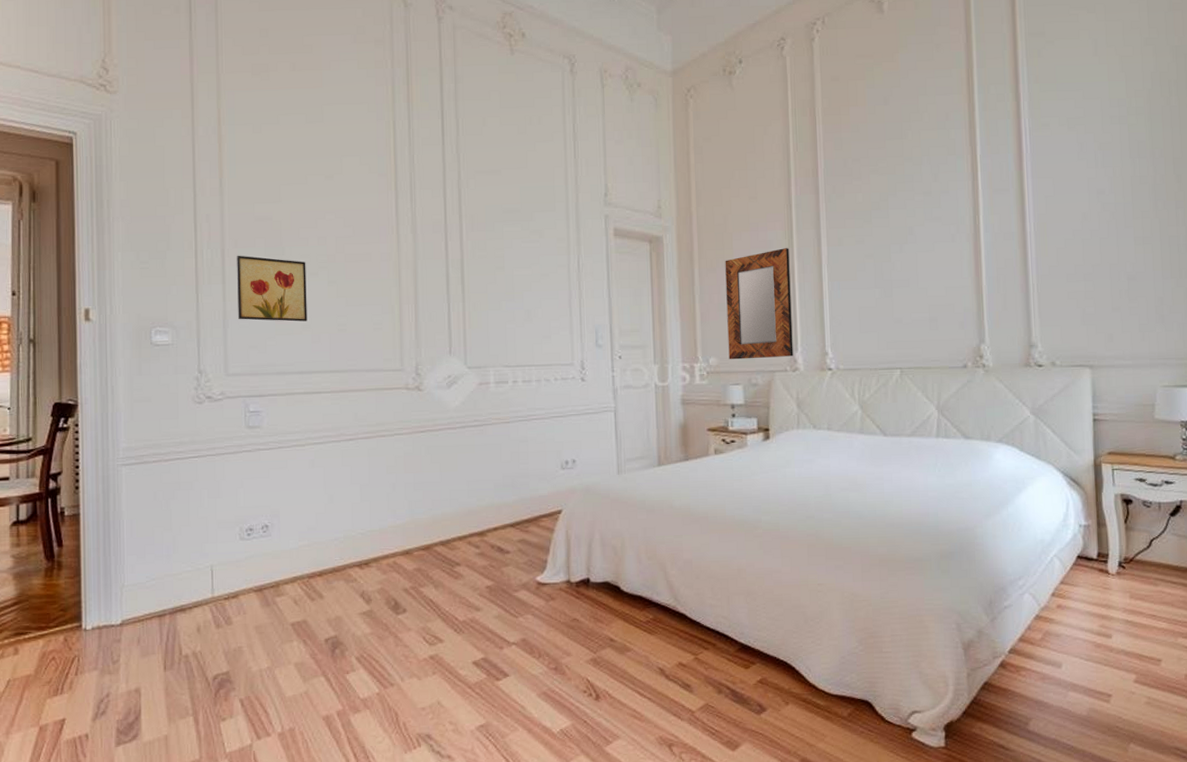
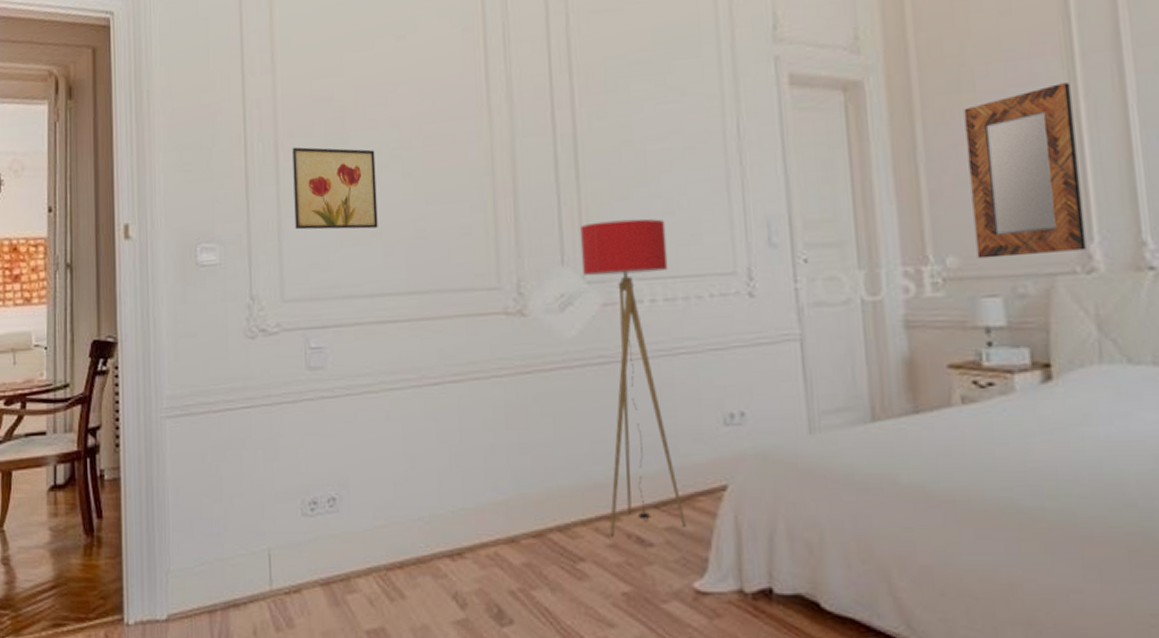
floor lamp: none [464,323,532,547] -> present [581,218,686,536]

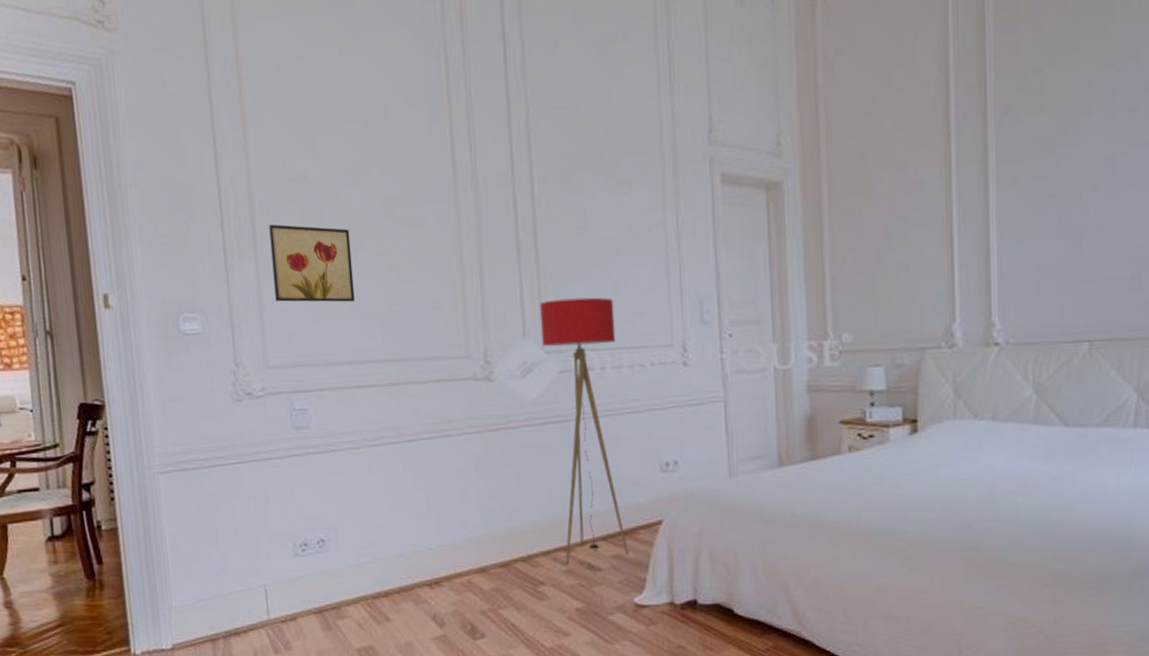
home mirror: present [964,82,1087,259] -> none [862,190,950,335]

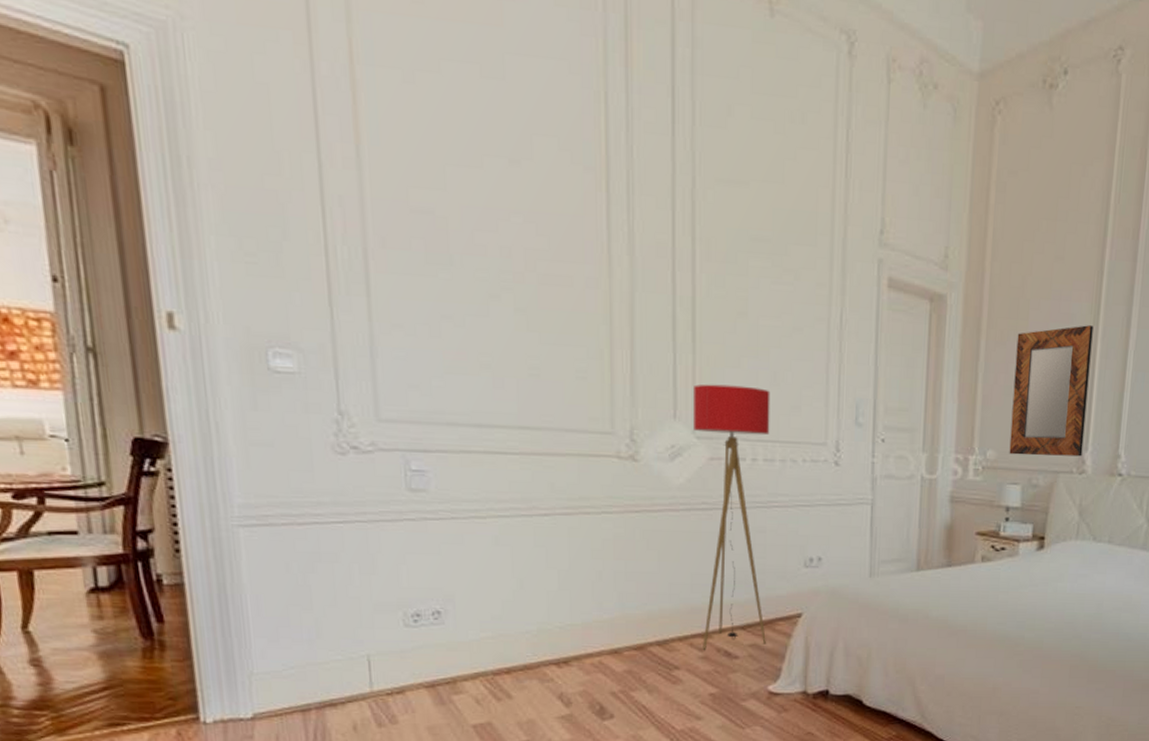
wall art: present [269,224,355,303] -> none [385,258,487,359]
home mirror: none [862,190,950,335] -> present [1009,325,1093,457]

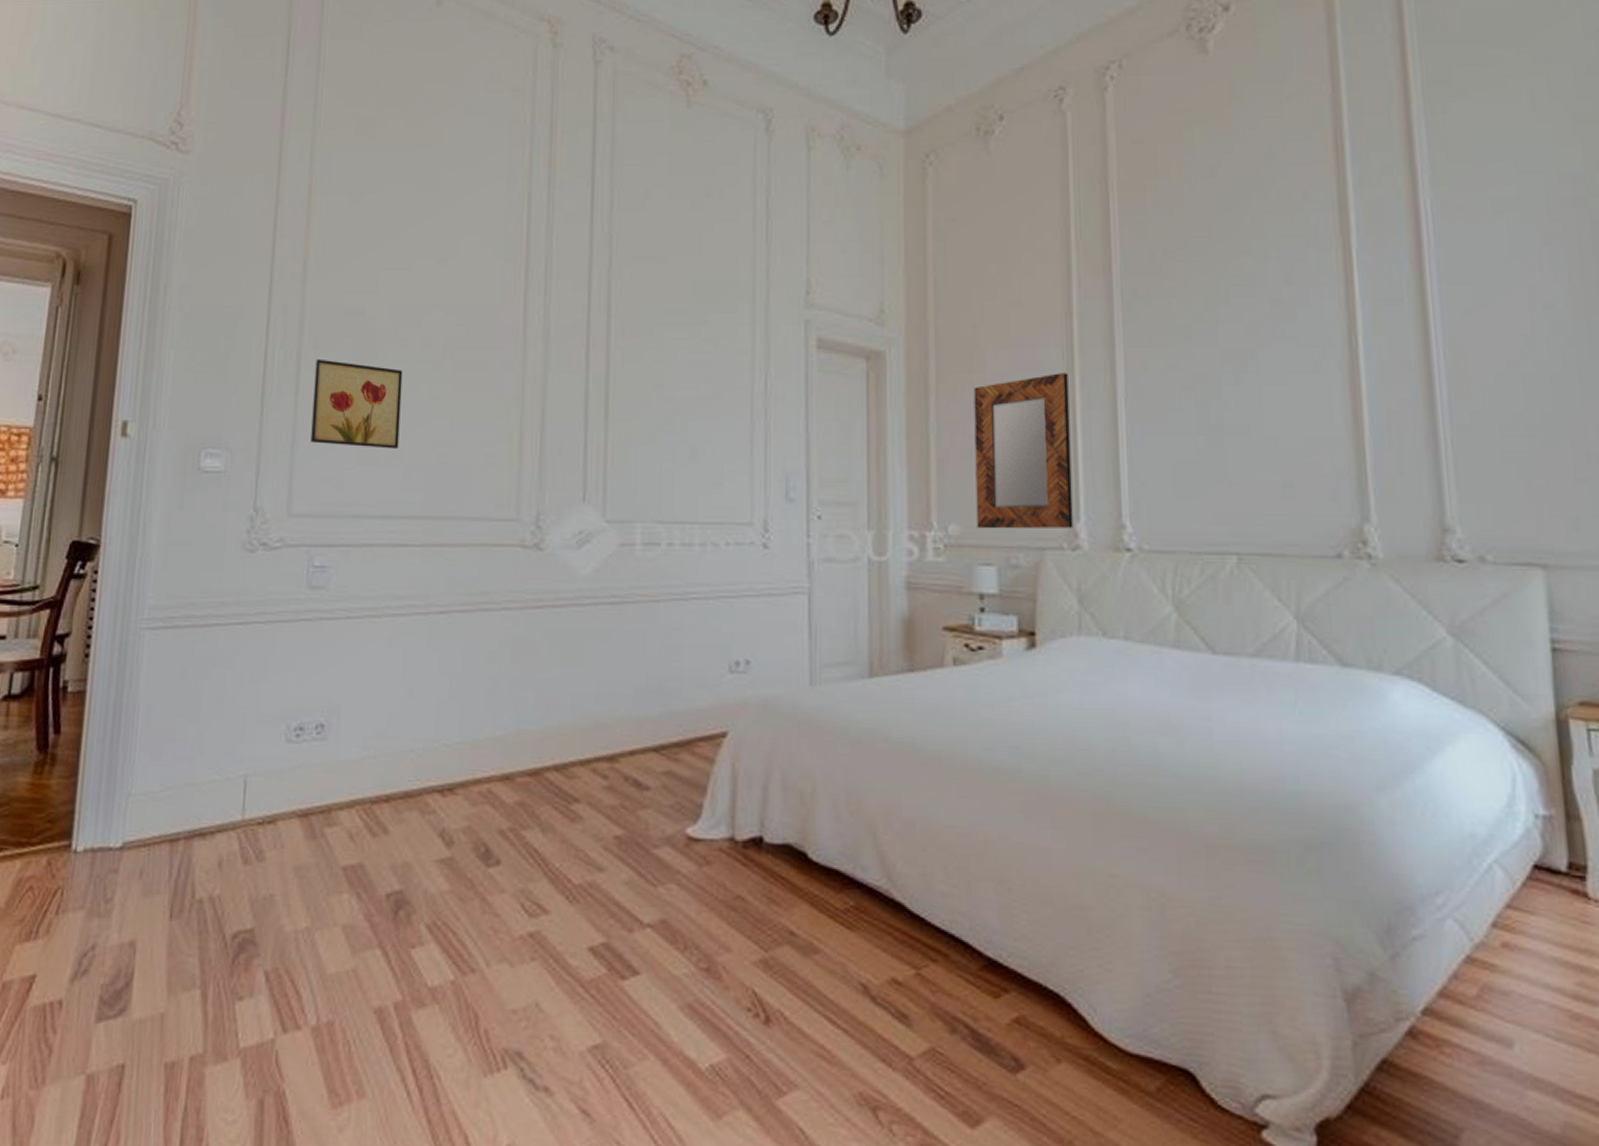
wall art: none [385,258,487,359] -> present [310,358,403,449]
floor lamp: present [694,384,771,650] -> none [604,462,688,778]

